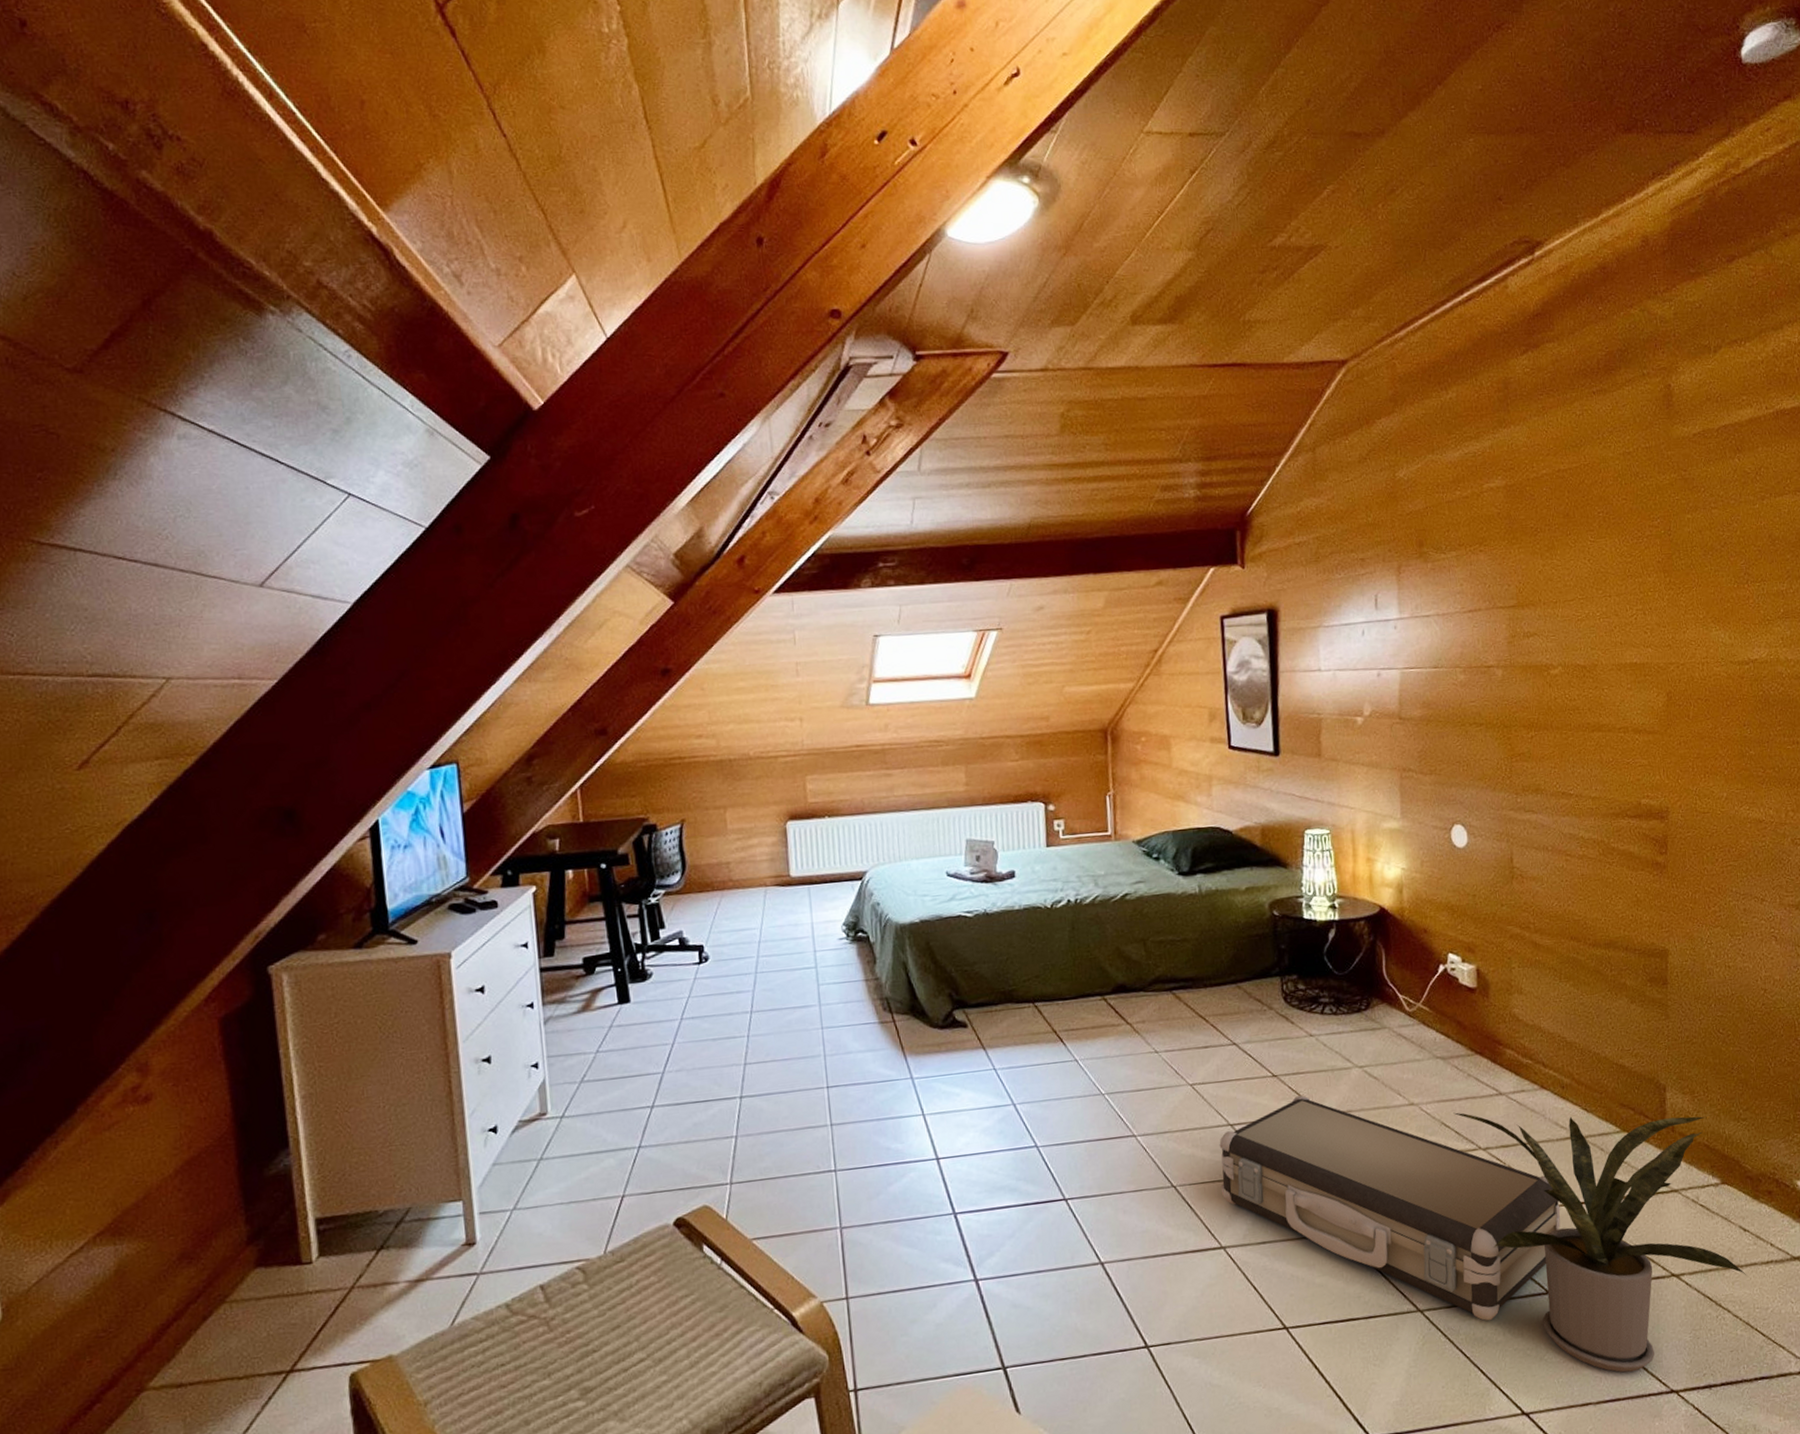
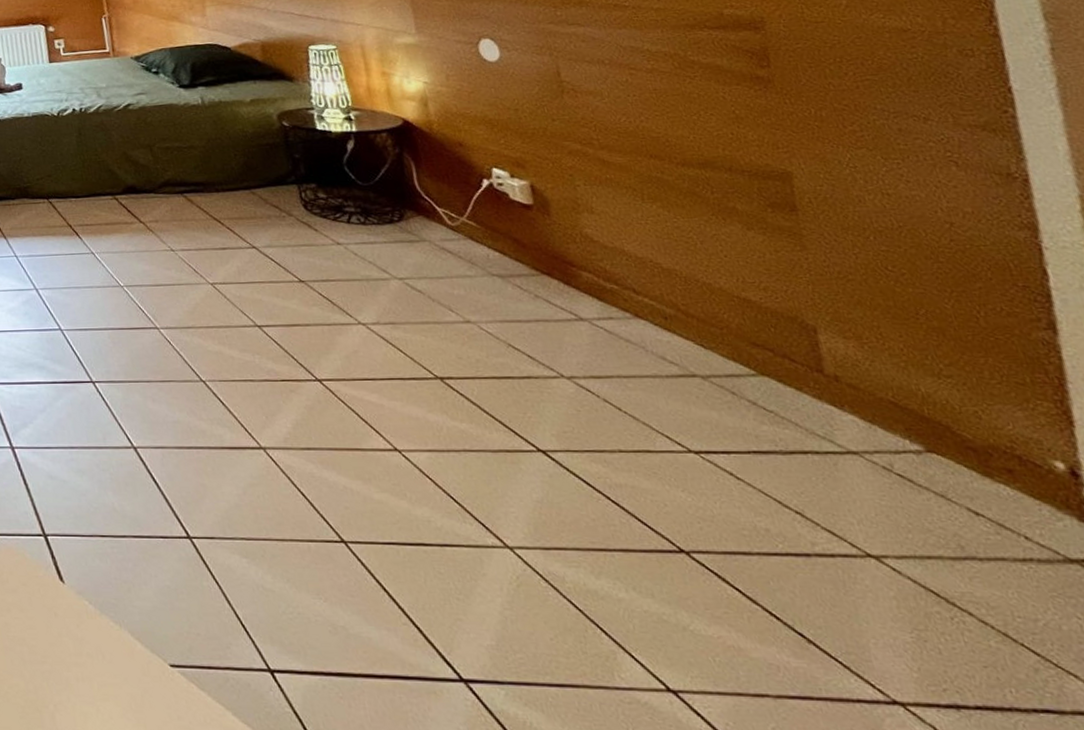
briefcase: present [1219,1095,1561,1321] -> none [247,303,688,573]
house plant: present [1453,1112,1747,1373] -> none [522,335,993,666]

